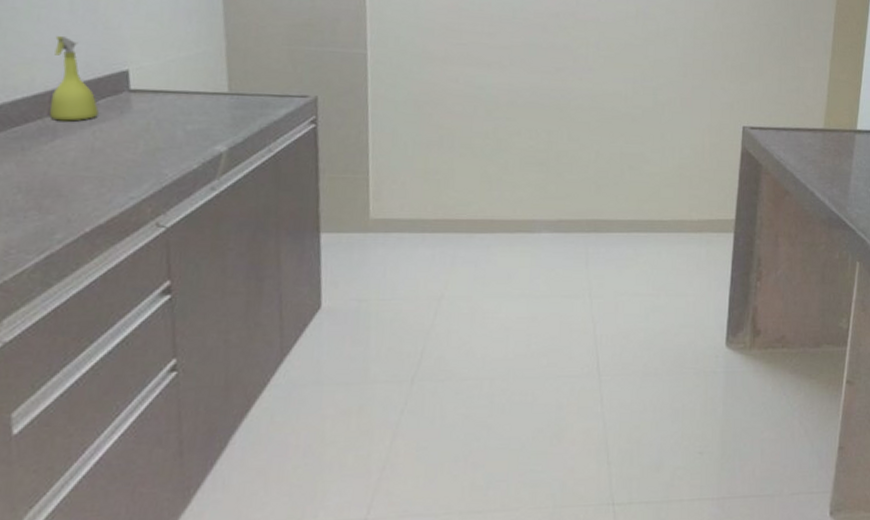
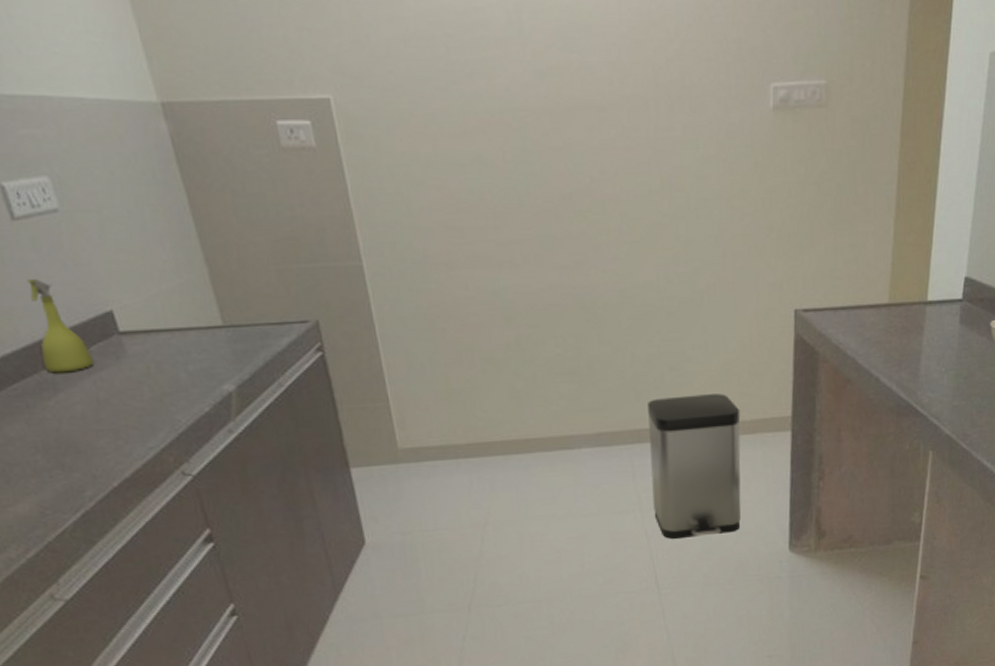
pedal bin: none [602,193,689,326] -> present [648,393,741,539]

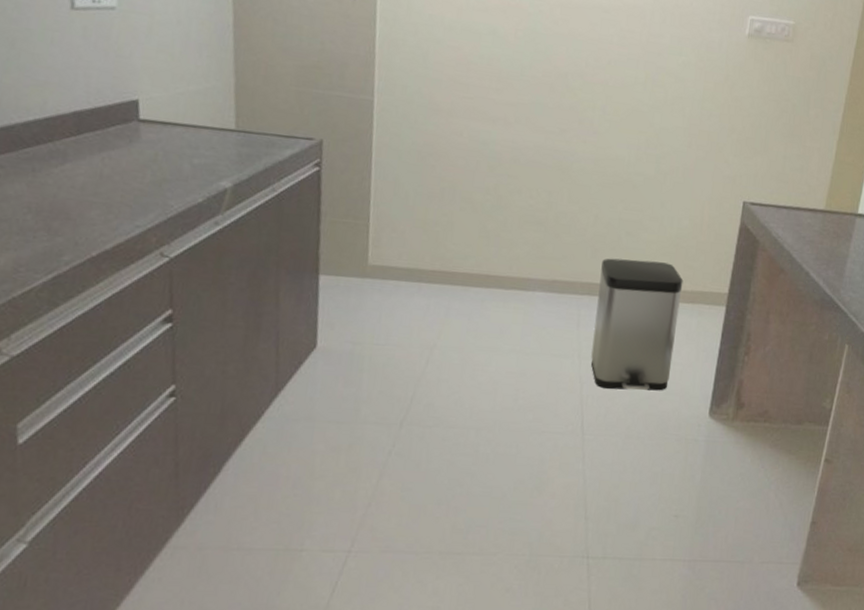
spray bottle: present [26,278,94,373] -> none [60,60,108,147]

